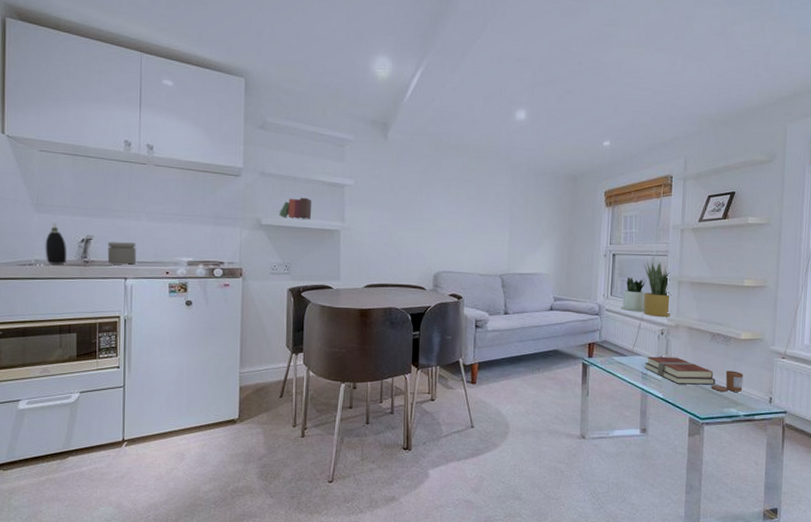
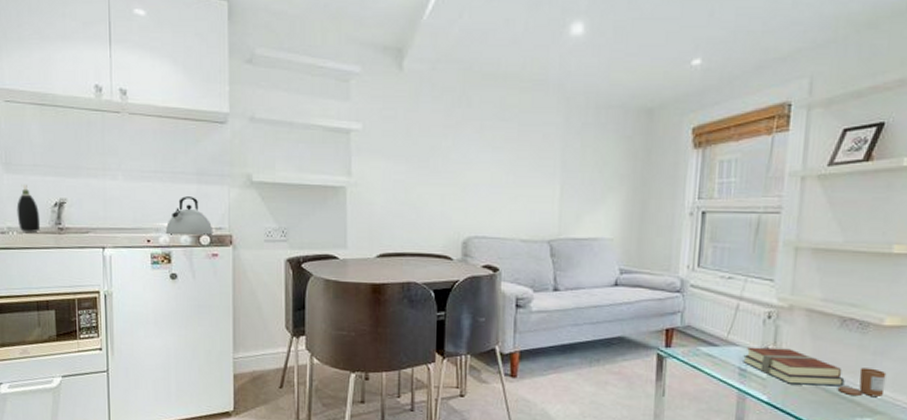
jar: present [107,242,136,265] -> none [82,205,114,232]
kettle: none [183,236,226,269] -> present [165,196,213,236]
books: present [279,197,312,219] -> none [273,147,312,174]
planter: present [620,276,647,312] -> none [711,241,749,289]
planter: present [643,262,671,318] -> none [743,222,784,297]

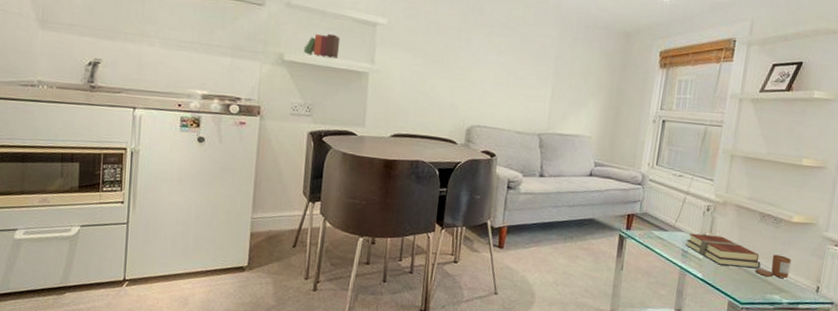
soap dispenser: present [16,184,41,232] -> none [49,41,73,88]
kettle: present [165,196,213,236] -> none [196,67,243,105]
books: none [273,147,312,174] -> present [303,33,341,58]

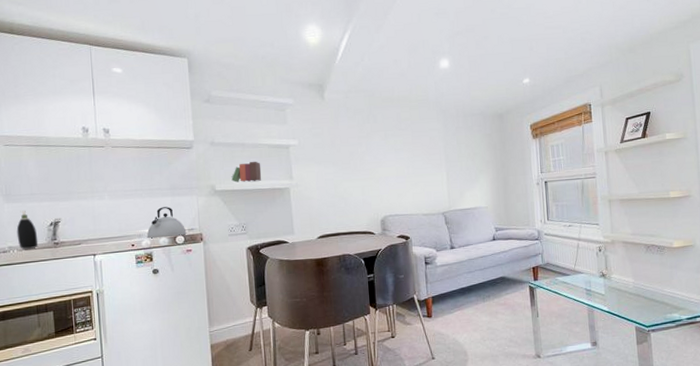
soap dispenser: none [49,41,73,88] -> present [16,210,38,249]
kettle: none [196,67,243,105] -> present [146,207,187,239]
books: present [685,233,761,269] -> none [587,271,656,296]
candle: present [755,254,792,279] -> none [652,278,682,300]

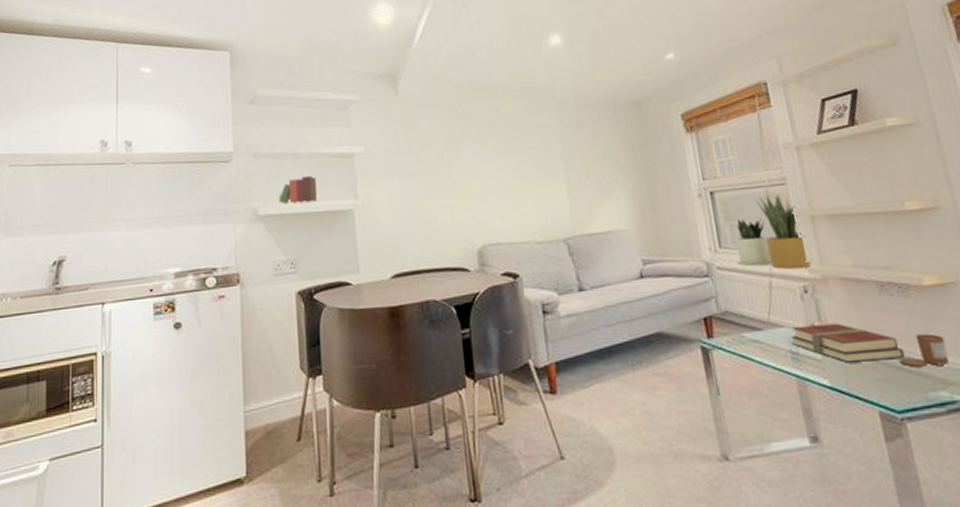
soap dispenser: present [16,210,38,249] -> none [12,246,37,297]
kettle: present [146,207,187,239] -> none [169,238,220,282]
planter: none [558,201,581,234] -> present [736,218,773,267]
planter: none [575,184,606,236] -> present [756,194,811,270]
books: none [587,271,656,296] -> present [791,323,905,363]
candle: none [652,278,682,300] -> present [899,333,949,368]

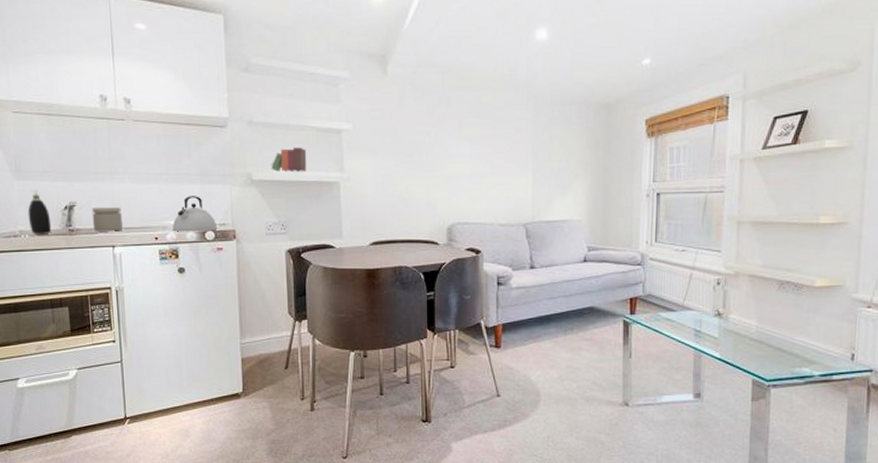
soap dispenser: none [12,246,37,297] -> present [27,190,52,235]
jar: none [82,258,115,288] -> present [91,207,123,231]
kettle: none [169,238,220,282] -> present [172,196,218,232]
planter: present [736,218,773,267] -> none [667,218,698,260]
planter: present [756,194,811,270] -> none [694,200,729,265]
books: present [791,323,905,363] -> none [697,310,785,342]
candle: present [899,333,949,368] -> none [778,324,819,350]

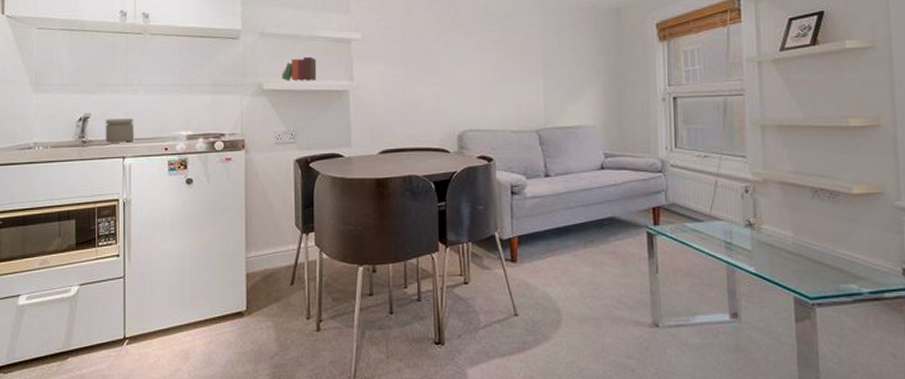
soap dispenser: present [27,190,52,235] -> none [43,102,65,146]
kettle: present [172,196,218,232] -> none [182,106,227,143]

